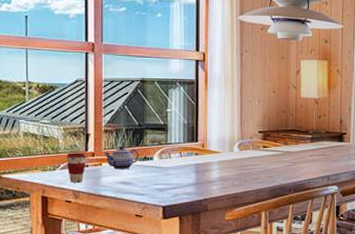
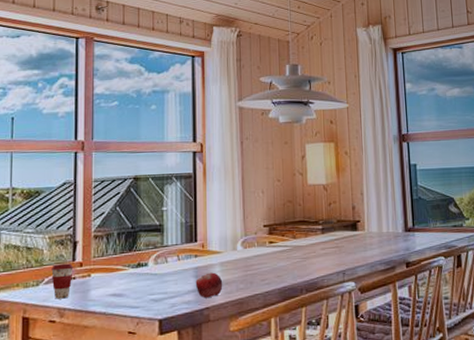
teapot: present [104,146,139,170] -> none [93,253,132,280]
fruit: none [195,169,220,191] -> present [195,272,223,298]

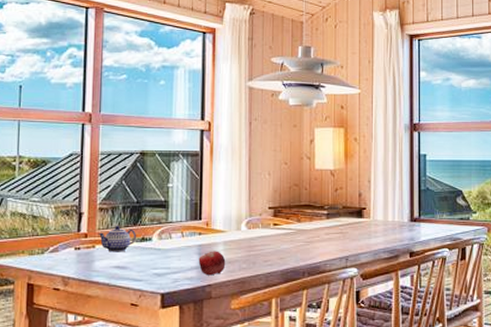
coffee cup: present [51,263,74,299] -> none [56,234,78,268]
teapot: none [93,253,132,280] -> present [98,226,136,252]

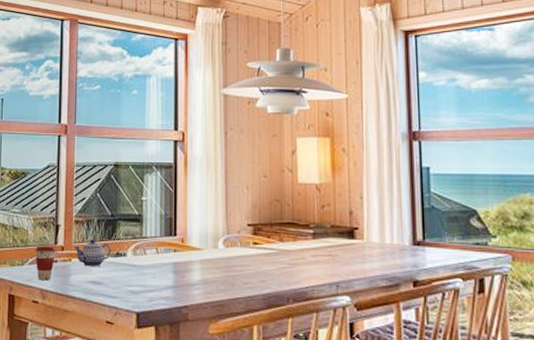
coffee cup: none [56,234,78,268] -> present [35,246,56,281]
fruit: present [198,251,226,276] -> none [174,269,203,296]

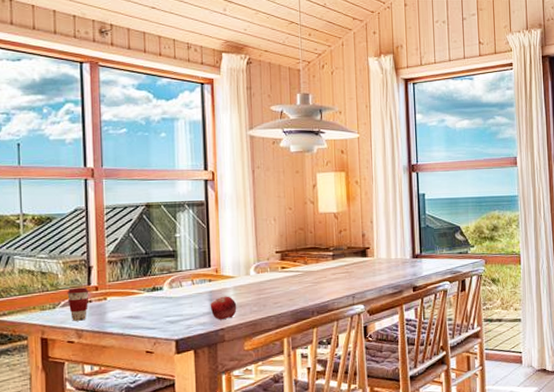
teapot: present [74,240,111,267] -> none [108,277,147,303]
fruit: none [174,269,203,296] -> present [210,296,237,320]

